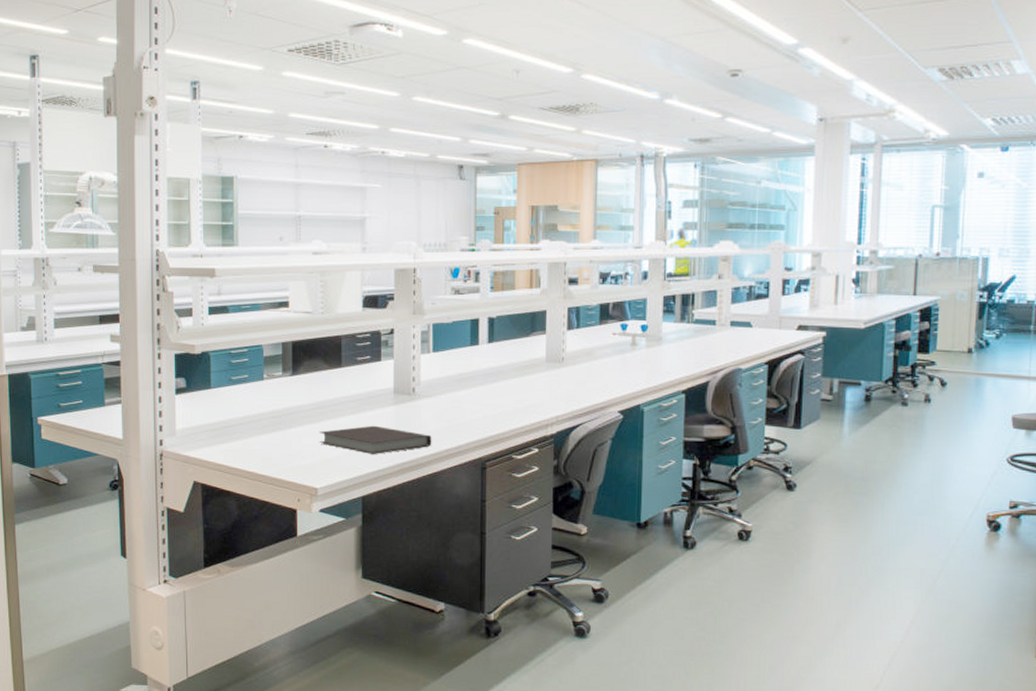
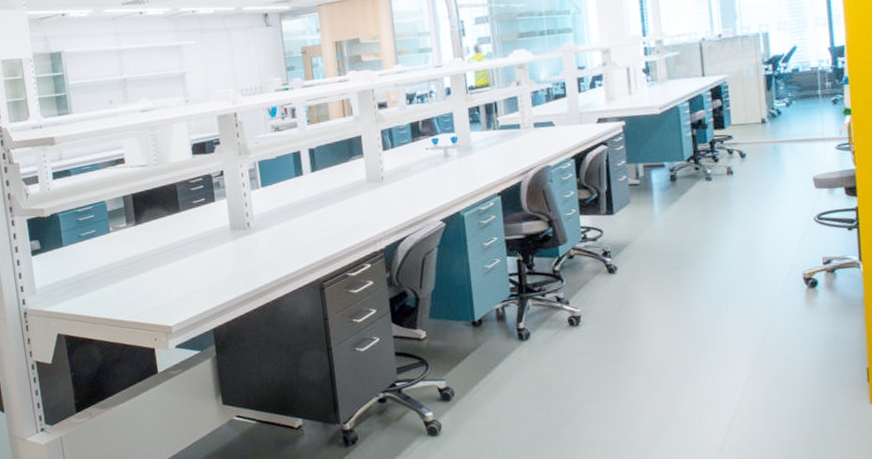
notebook: present [318,425,432,454] -> none [166,261,272,289]

